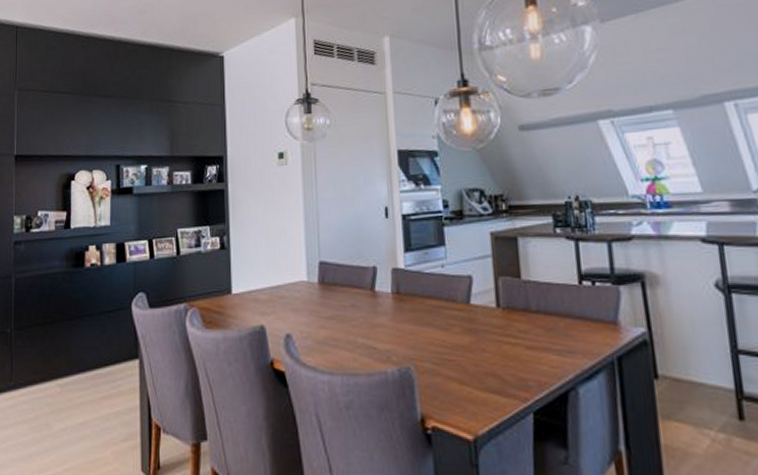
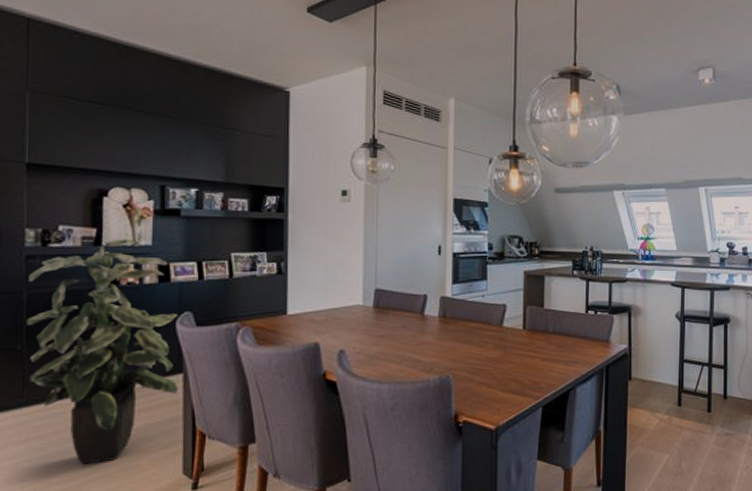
indoor plant: none [14,221,136,453] -> present [26,239,179,465]

